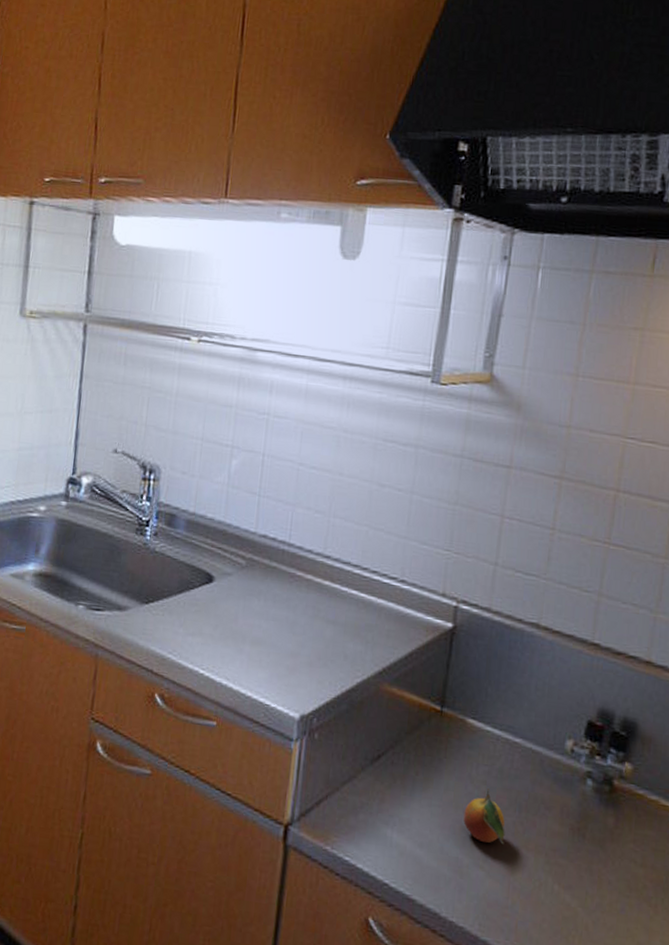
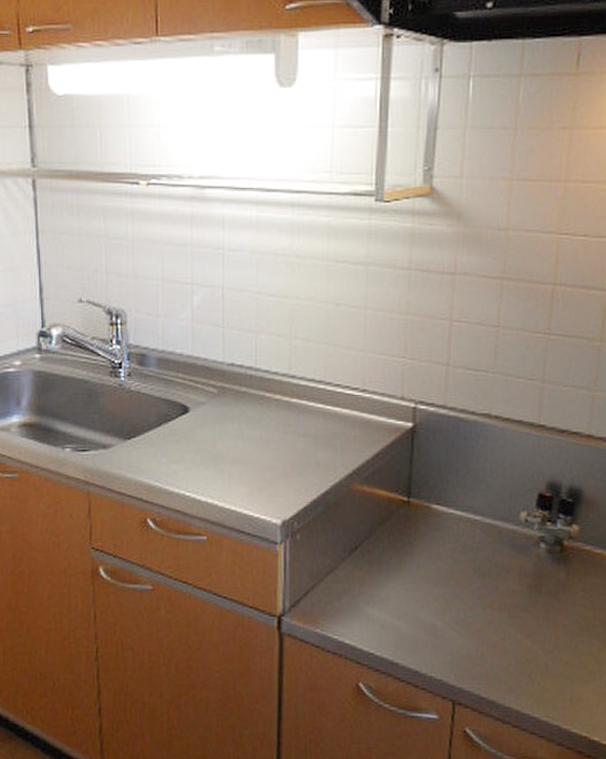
fruit: present [463,789,505,845] -> none [435,562,472,608]

